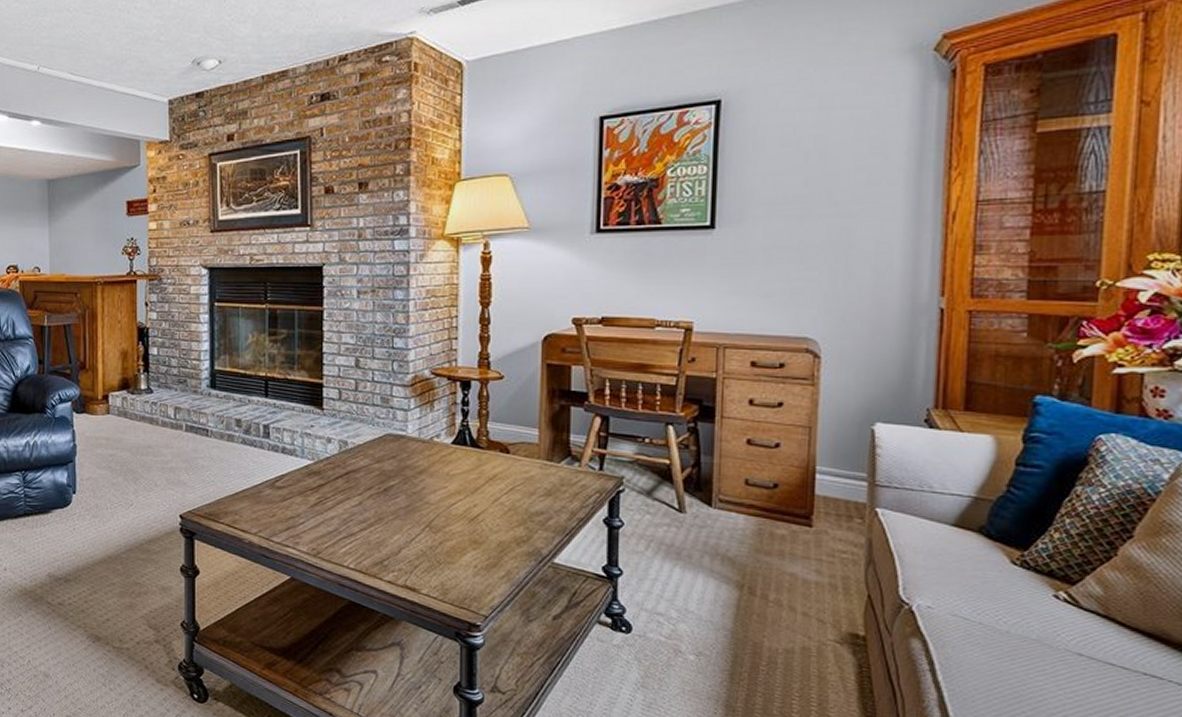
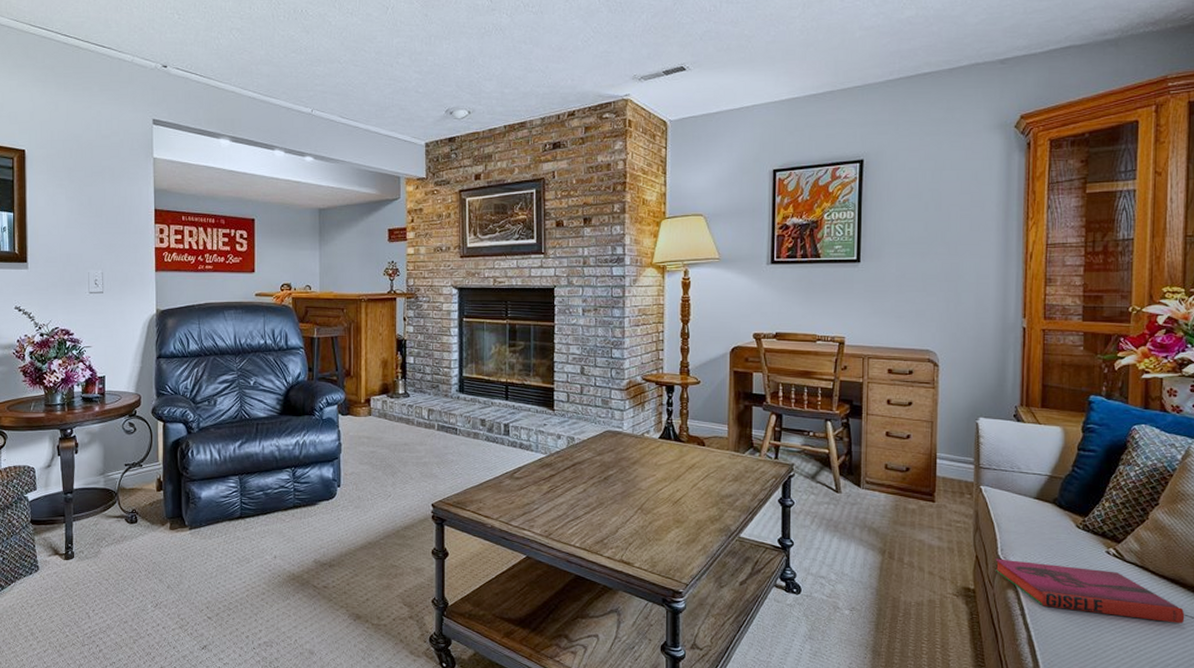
hardback book: none [894,599,1169,691] -> present [995,558,1185,624]

